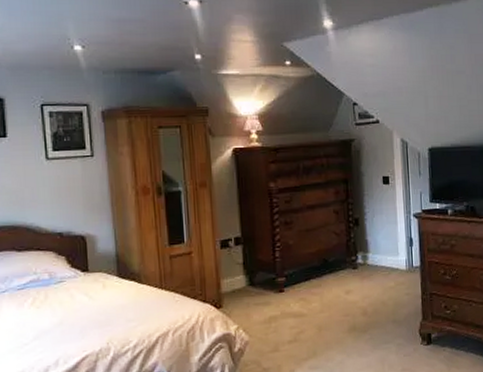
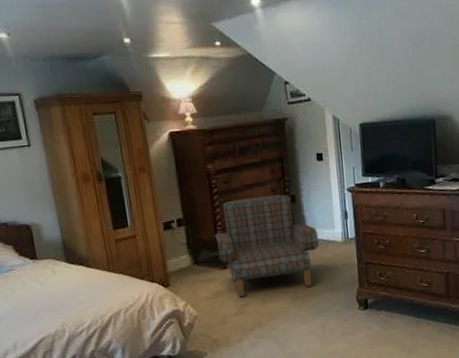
armchair: none [273,217,382,323] -> present [215,194,320,296]

